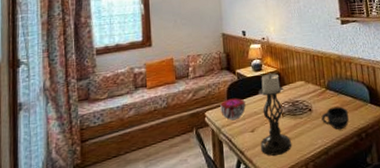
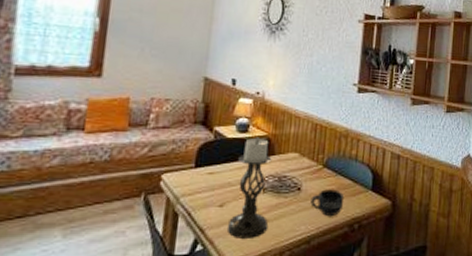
decorative bowl: present [220,98,246,121] -> none [183,161,219,190]

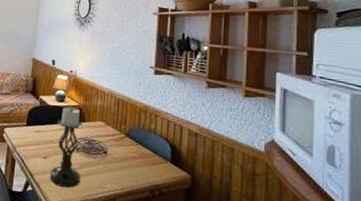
mug: present [310,189,345,217] -> none [115,155,145,181]

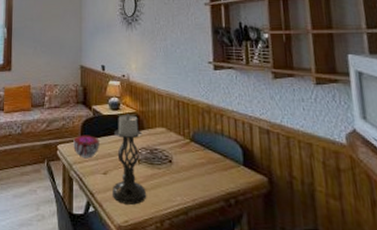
decorative bowl: none [19,121,43,143] -> present [73,135,99,159]

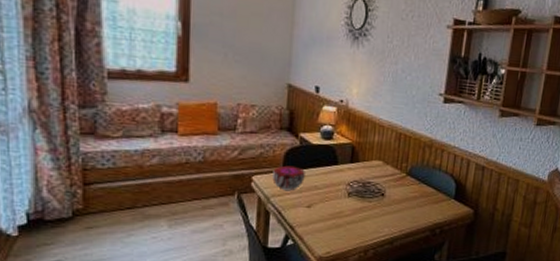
candle holder: present [111,114,147,205] -> none [314,144,356,237]

